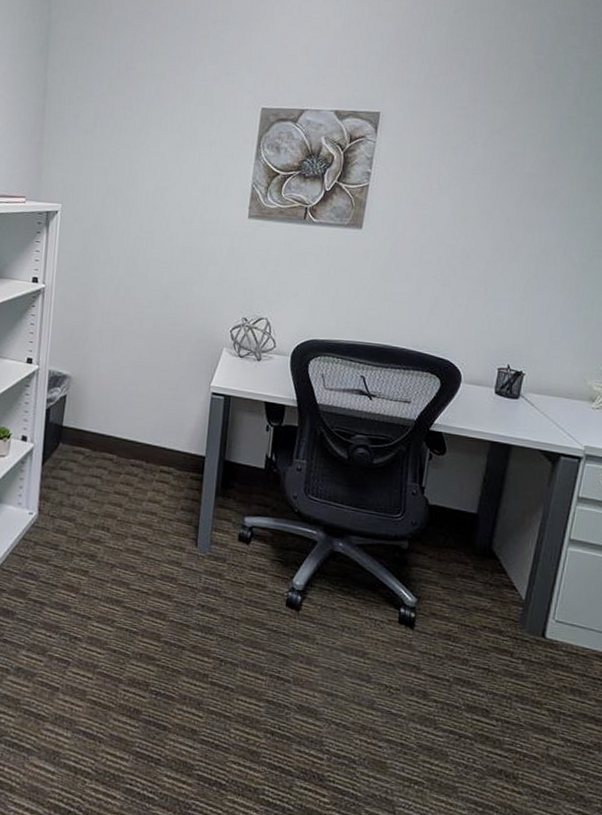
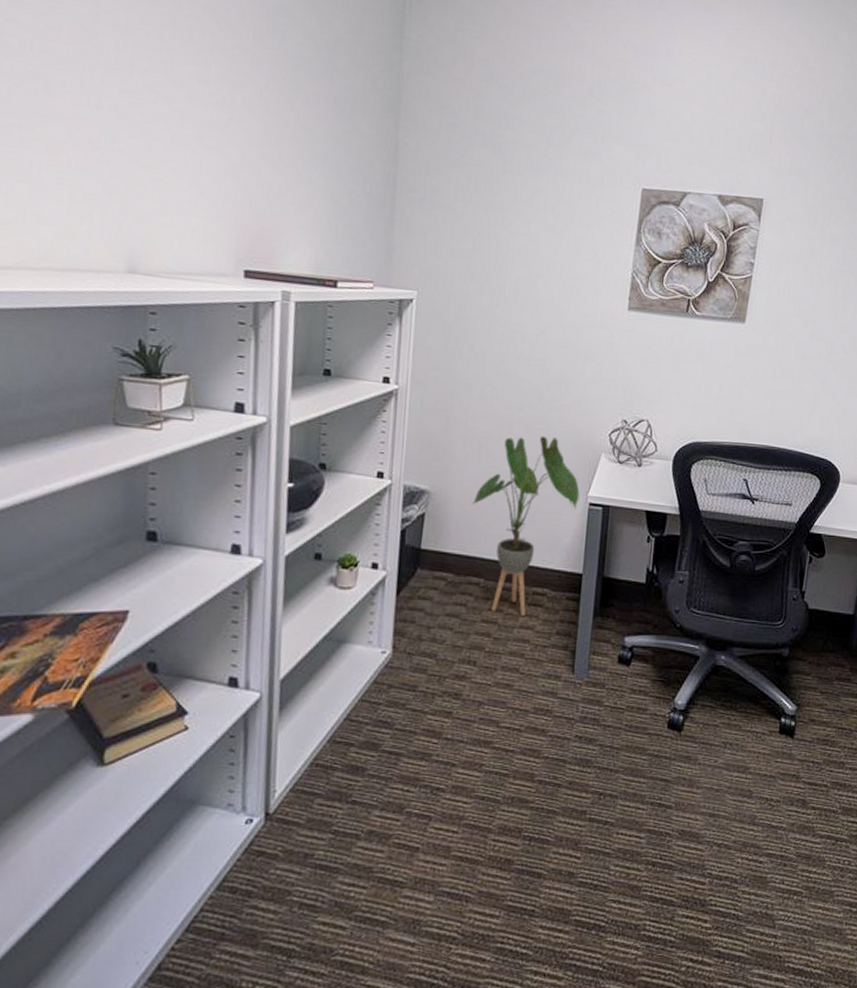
house plant: none [106,330,203,491] -> present [471,436,580,616]

